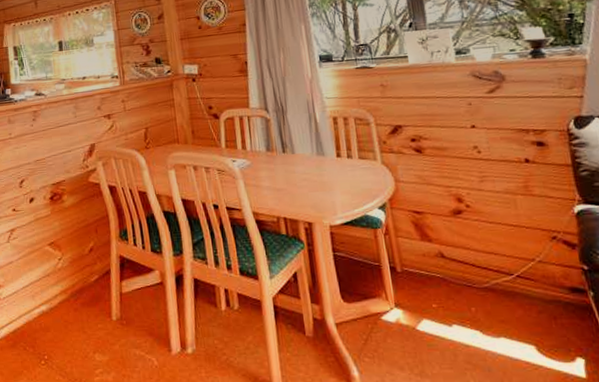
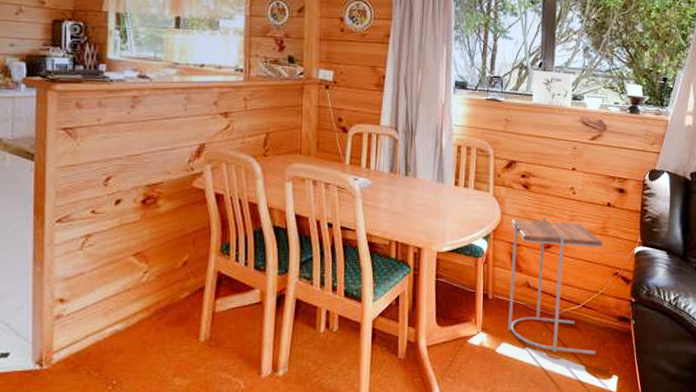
side table: none [409,180,546,333] -> present [508,216,604,355]

